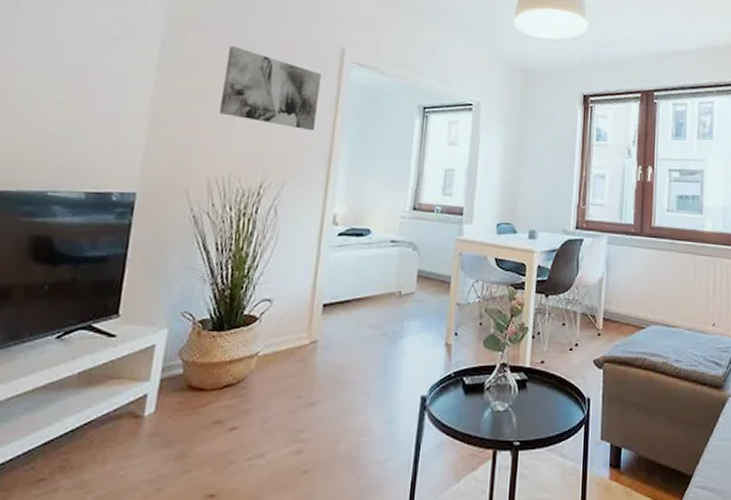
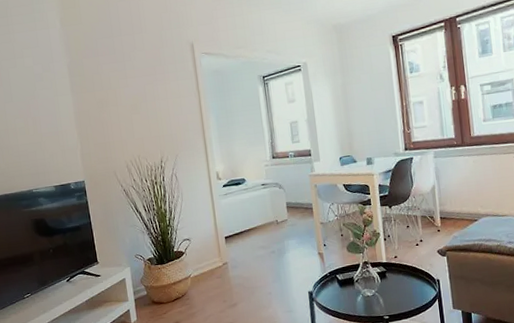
wall art: present [219,45,321,131] -> none [113,61,187,115]

